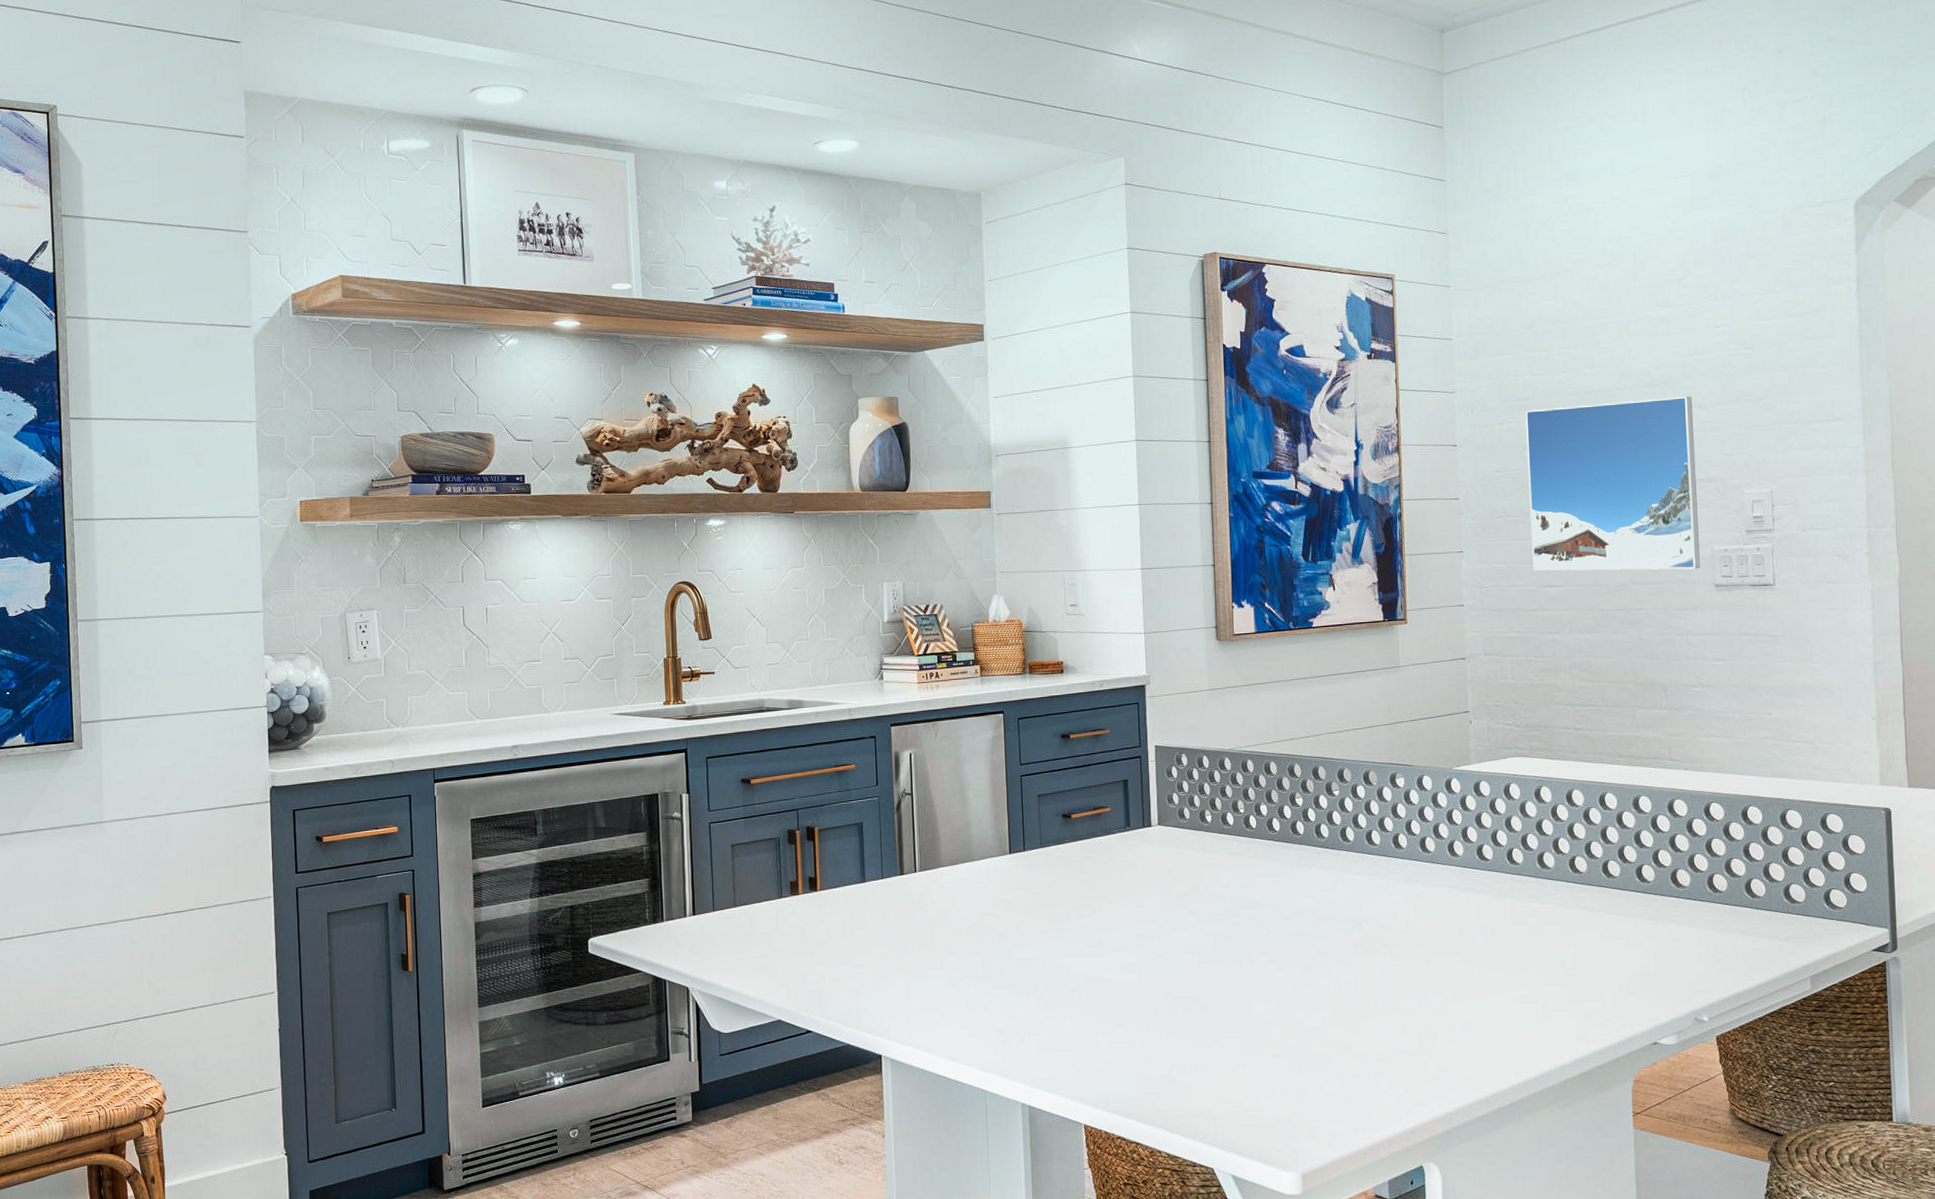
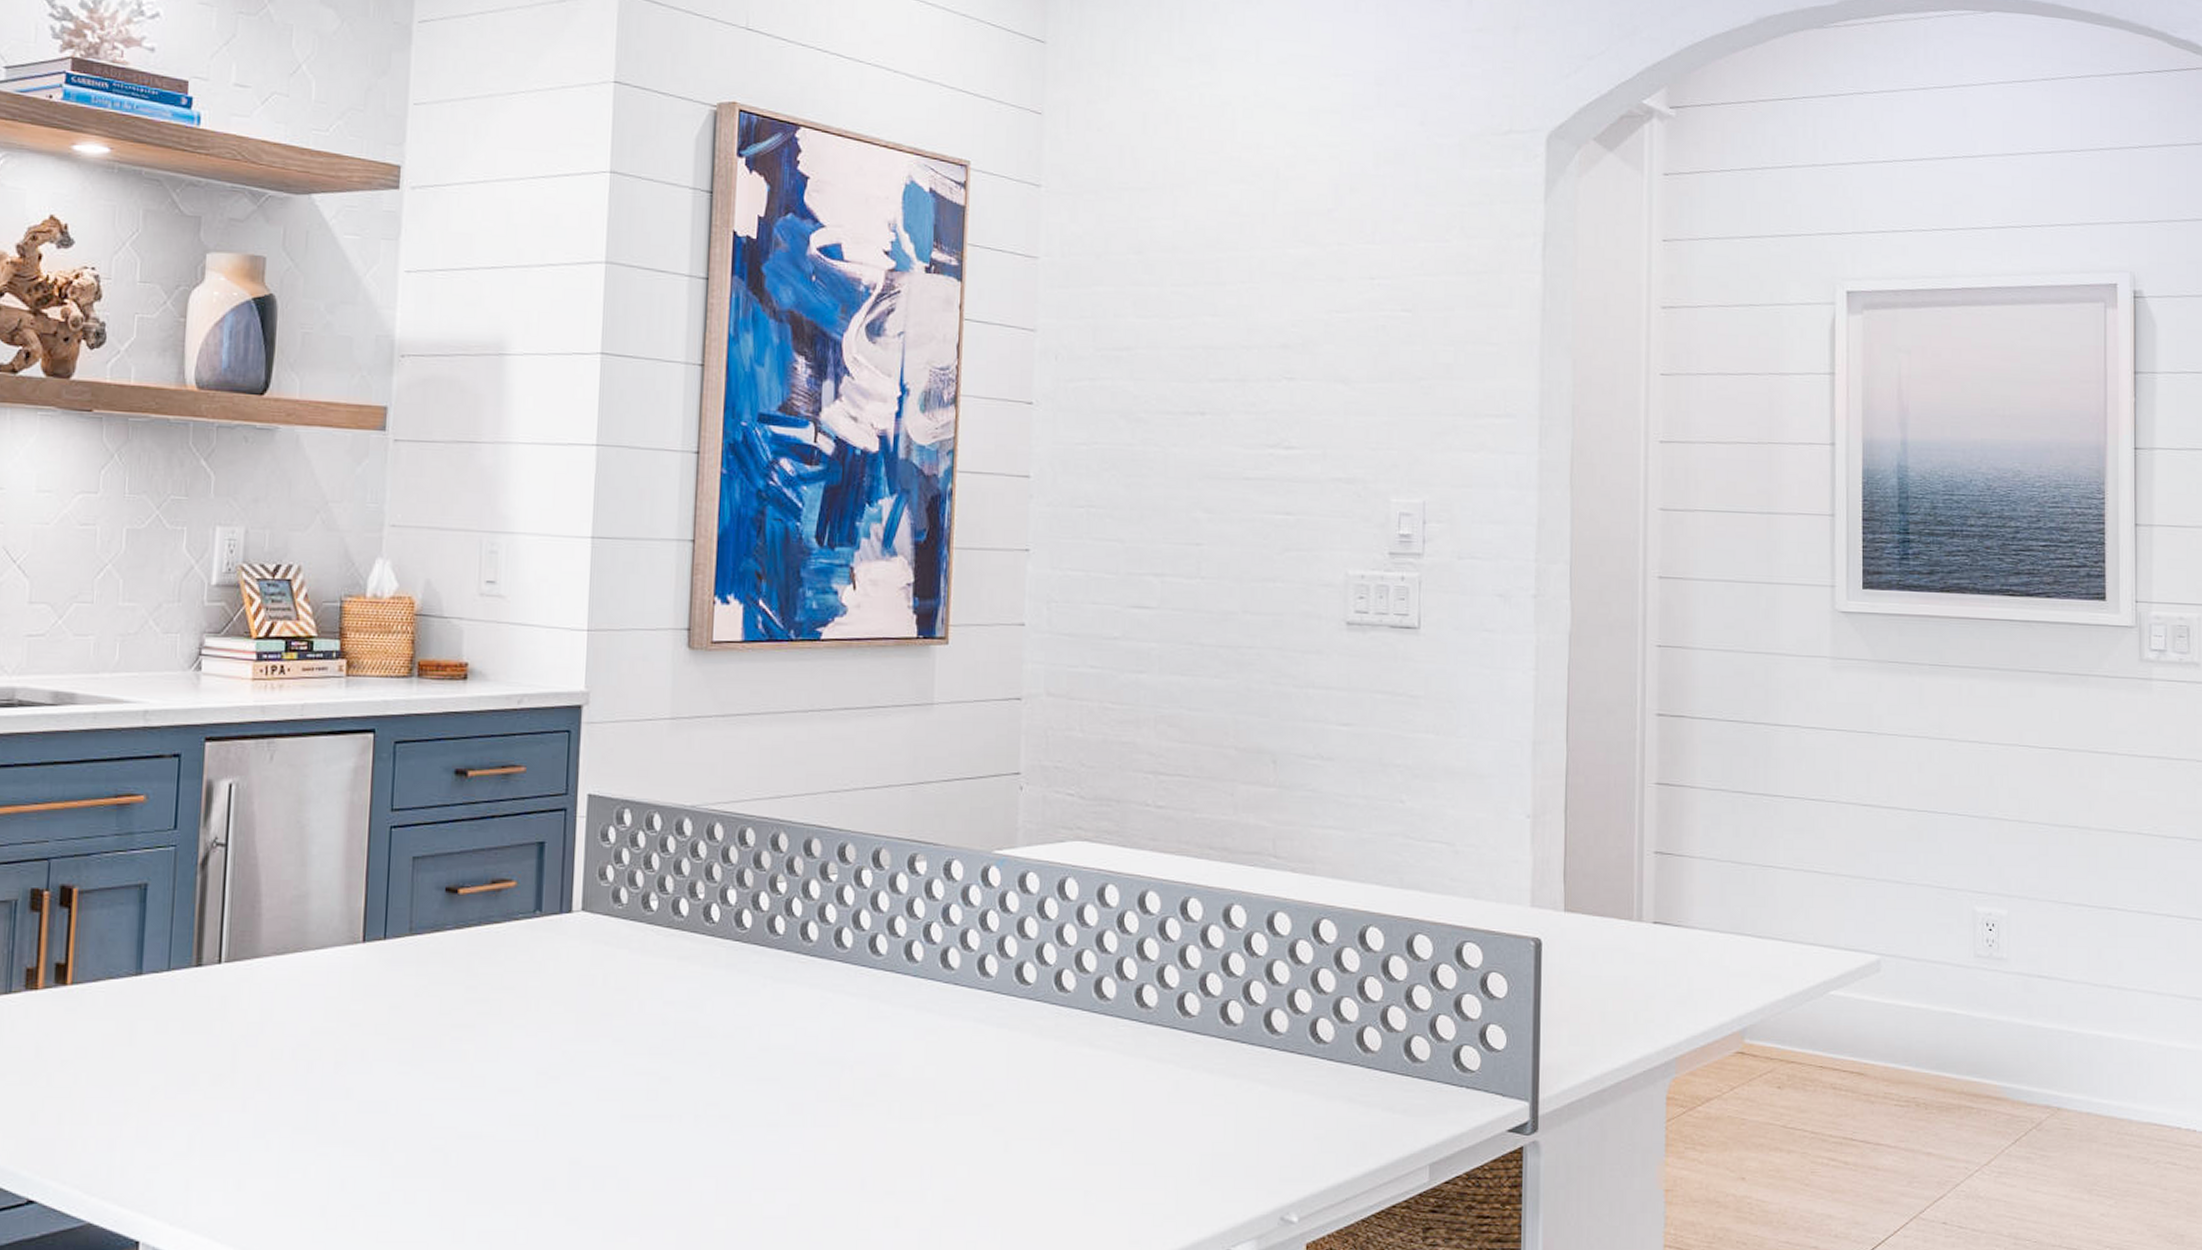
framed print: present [1525,396,1700,571] -> none [1118,364,1335,599]

